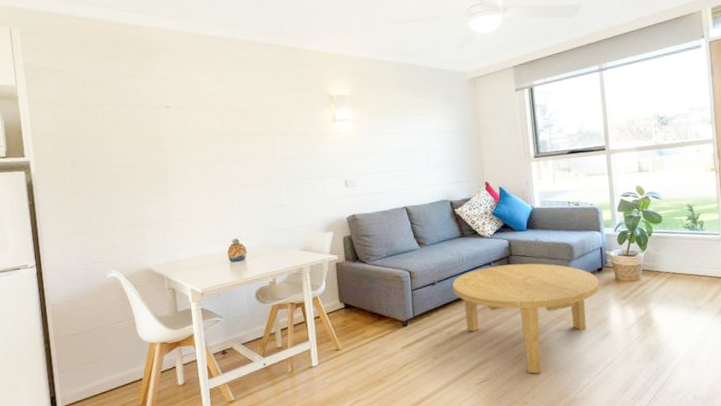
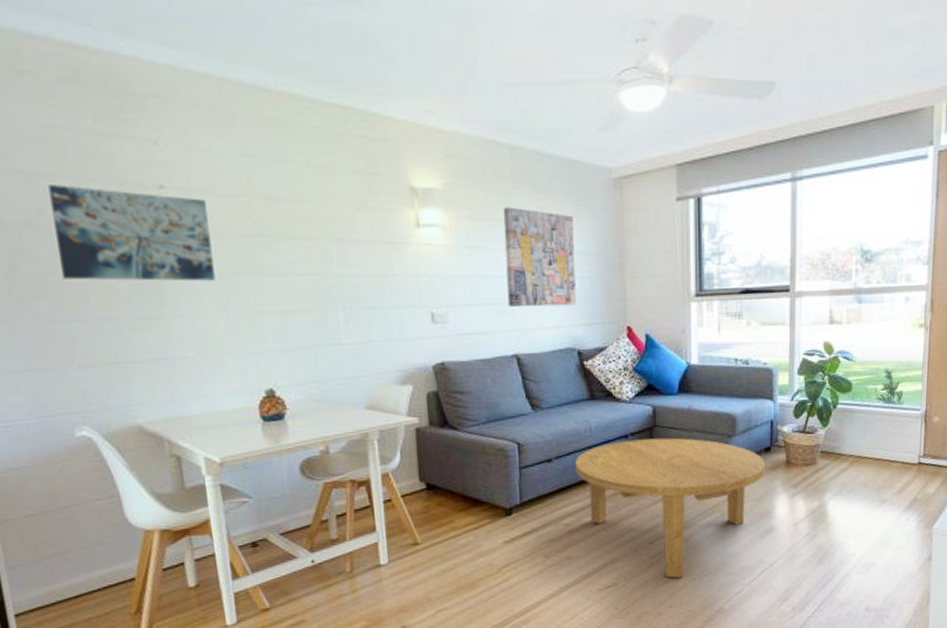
wall art: none [98,110,201,171] -> present [48,185,215,282]
wall art: none [392,104,447,173] -> present [503,207,576,307]

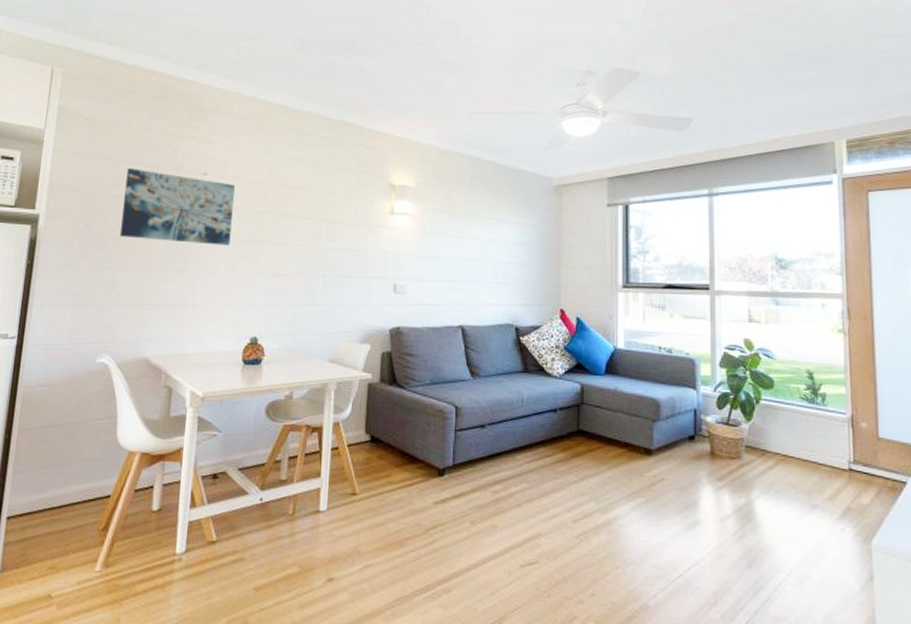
wall art: present [503,207,576,307] -> none [459,203,520,287]
coffee table: present [575,437,765,578] -> none [506,414,689,563]

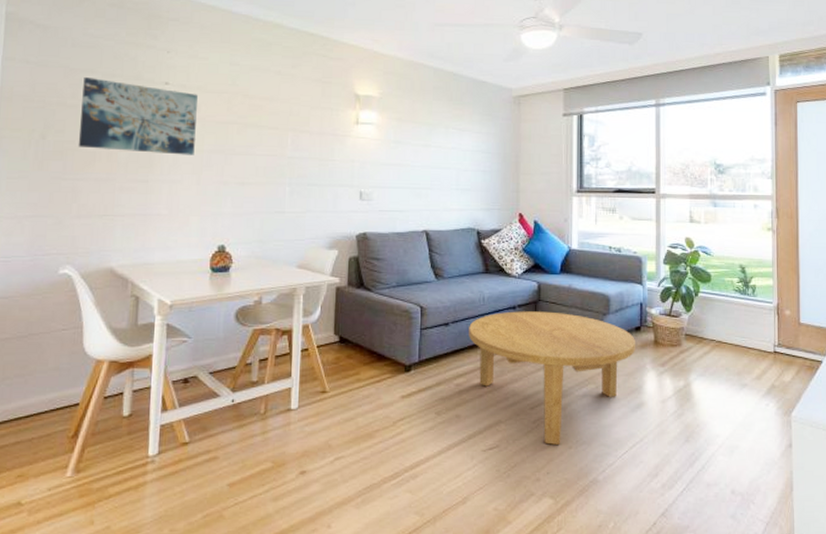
coffee table: none [506,414,689,563] -> present [469,311,635,445]

